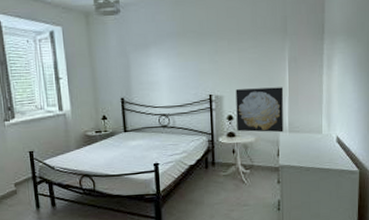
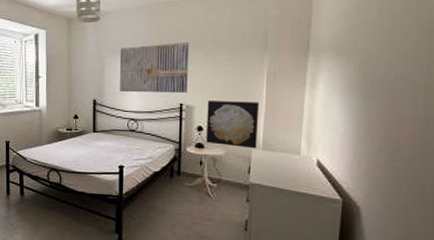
wall art: none [144,31,215,88] -> present [119,41,189,93]

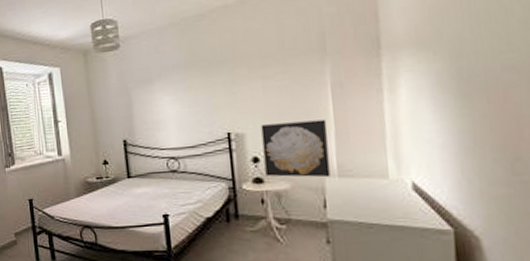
wall art: present [119,41,189,93] -> none [147,58,234,128]

